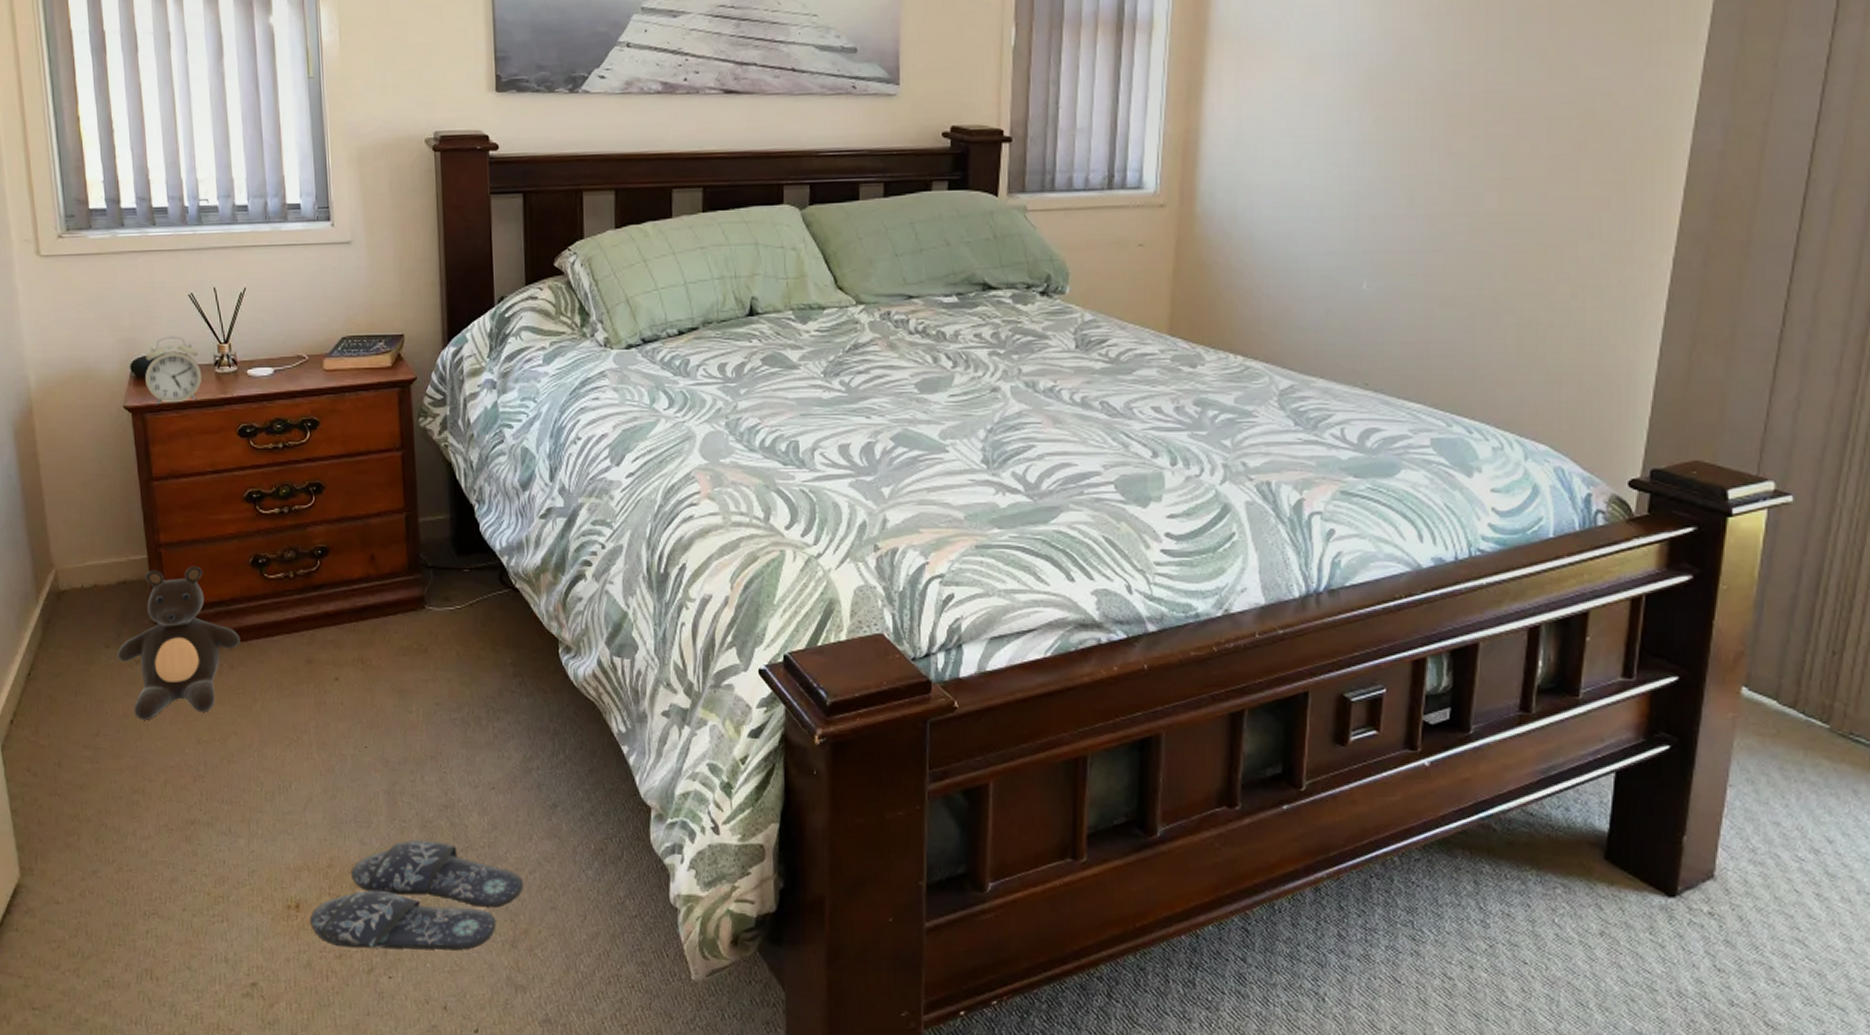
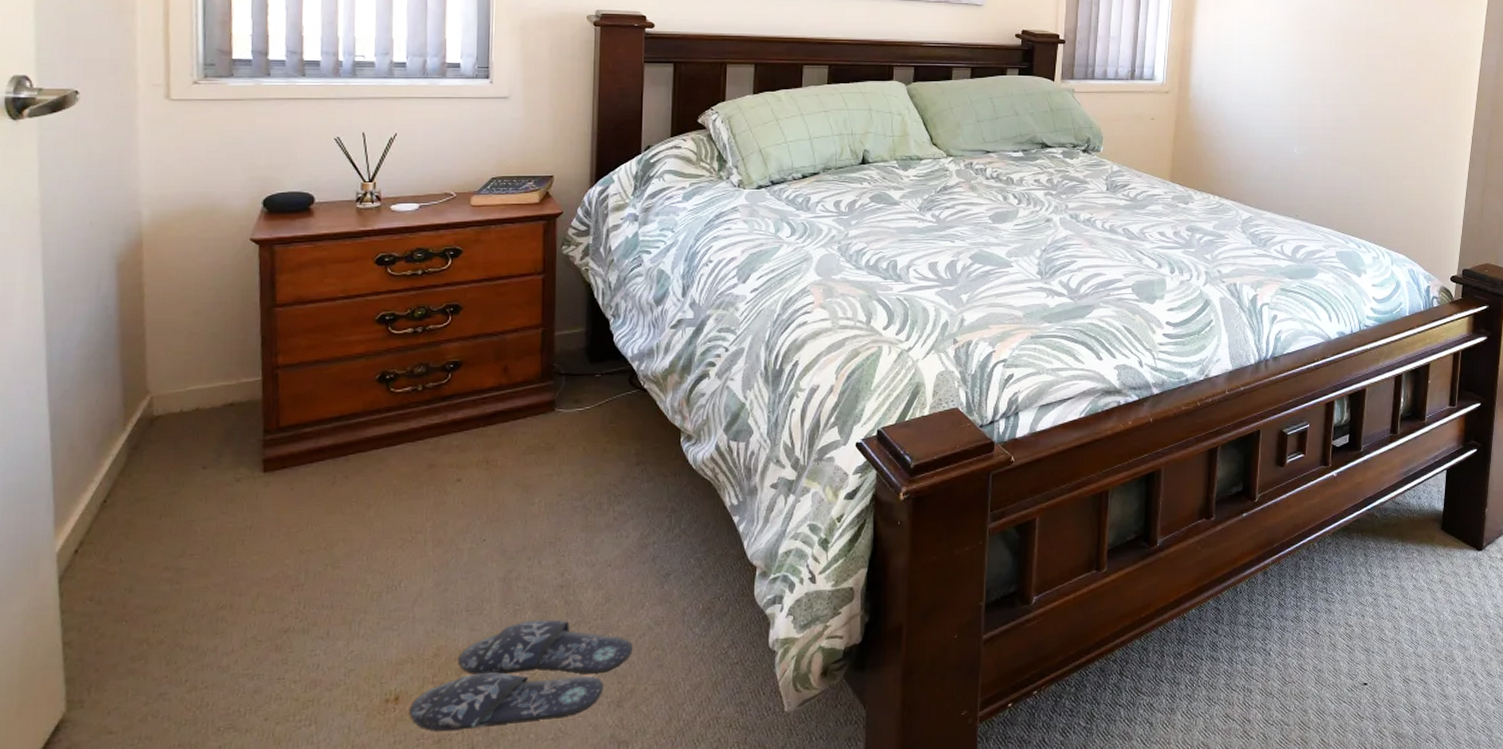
teddy bear: present [117,566,241,721] -> none [215,384,359,537]
alarm clock: present [145,336,202,405] -> none [278,175,342,237]

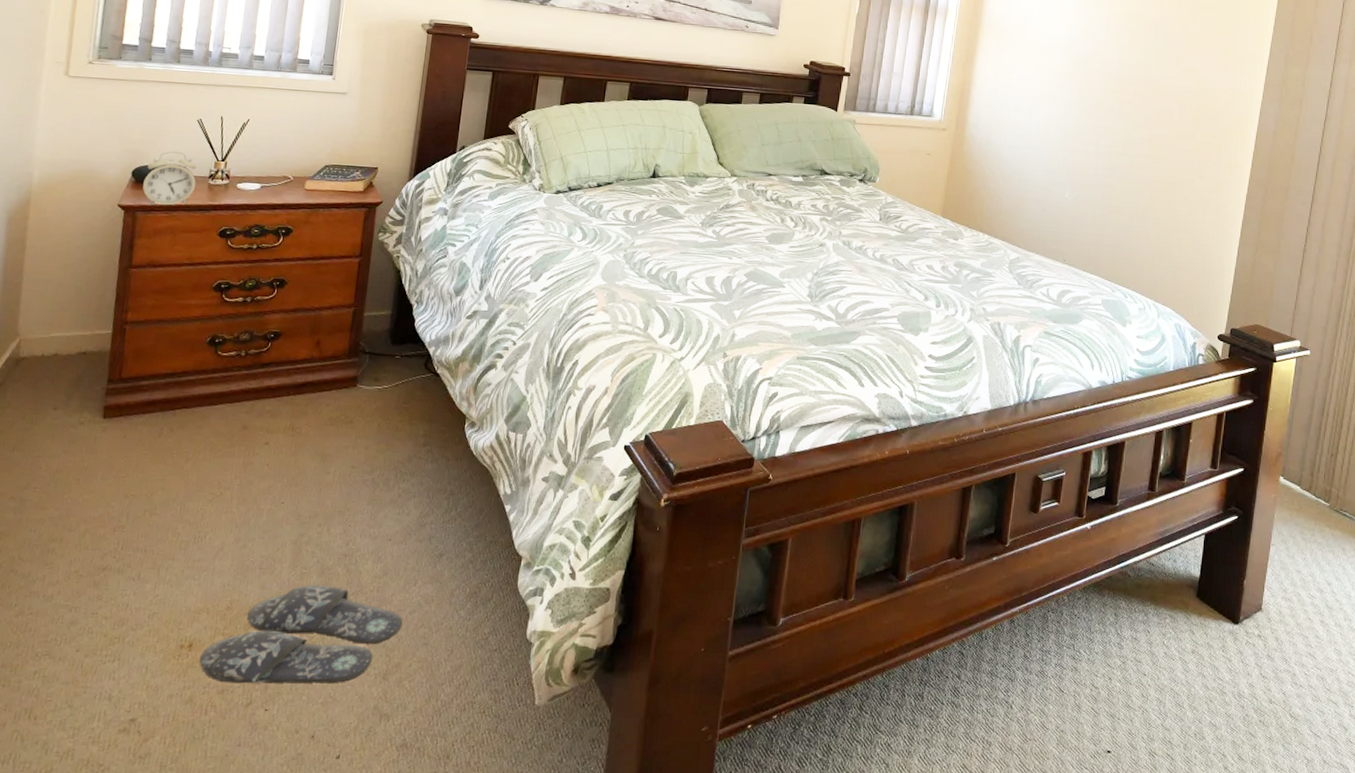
alarm clock: none [278,175,342,237] -> present [143,151,197,206]

